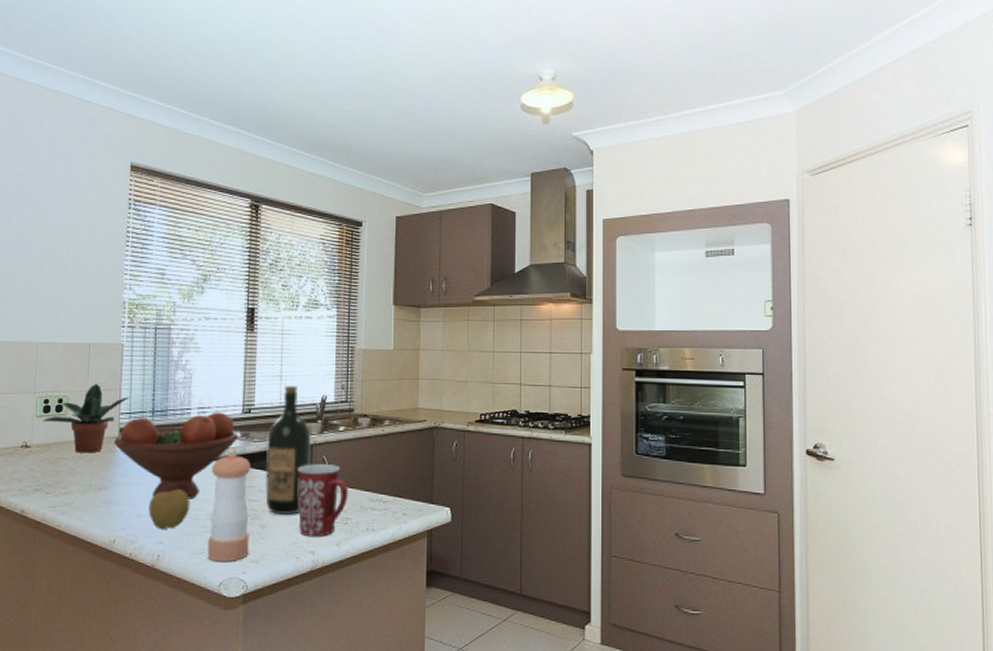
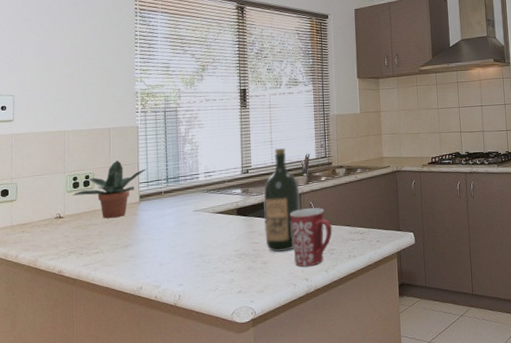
fruit bowl: present [113,412,238,499] -> none [135,174,239,248]
apple: present [148,489,190,530] -> none [168,240,203,275]
pepper shaker: present [207,453,252,562] -> none [219,206,255,296]

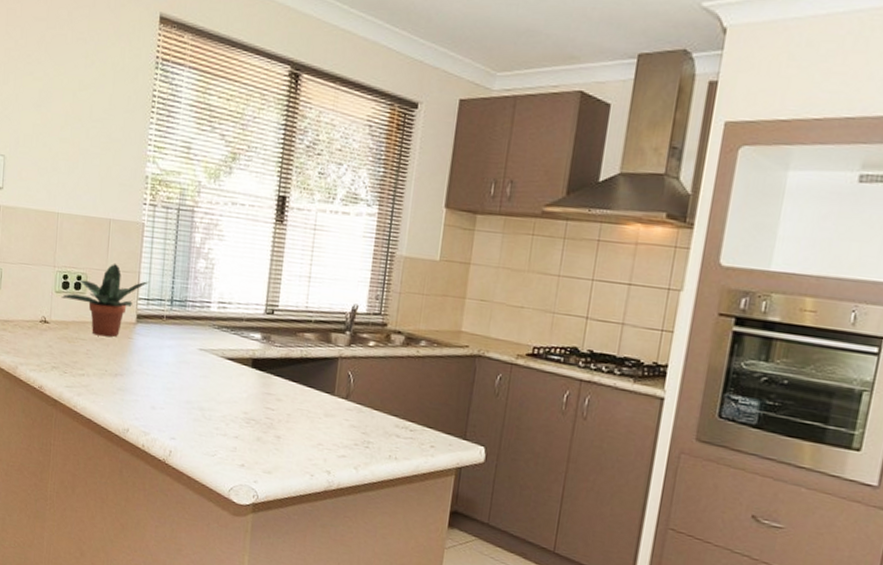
wine bottle: present [263,148,300,252] -> none [282,287,338,430]
mug: present [289,208,333,267] -> none [316,378,373,457]

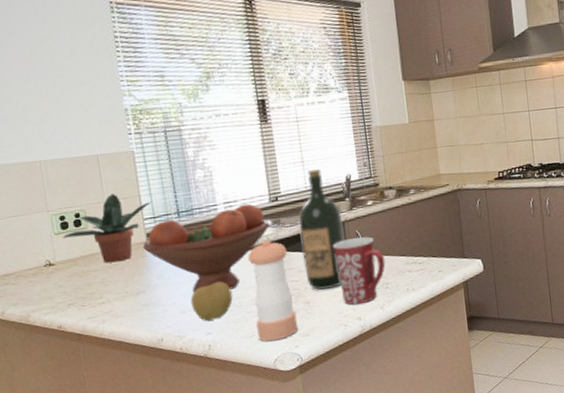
fruit bowl: none [130,305,259,399] -> present [142,203,270,293]
apple: none [162,385,205,426] -> present [190,281,233,322]
pepper shaker: none [219,354,271,469] -> present [248,240,298,342]
wine bottle: none [282,287,338,430] -> present [298,169,345,290]
mug: none [316,378,373,457] -> present [332,237,386,305]

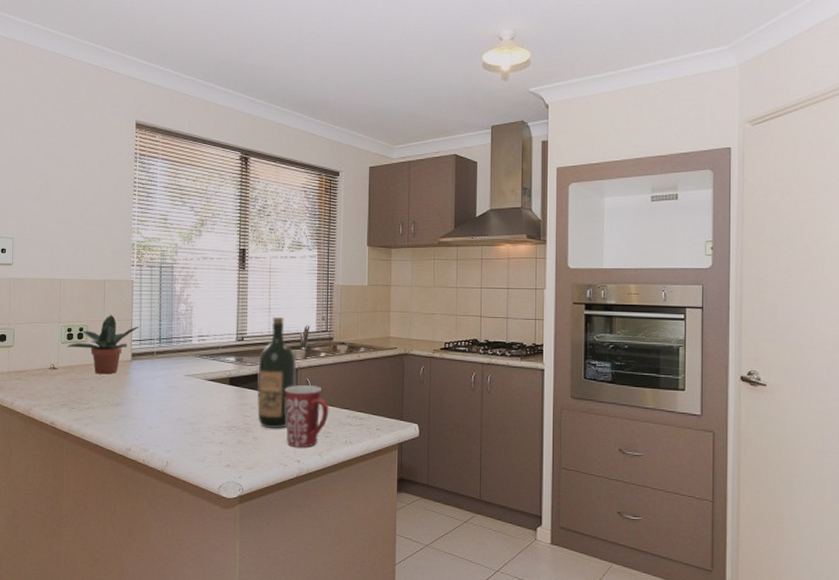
fruit bowl: present [142,203,270,293] -> none [127,339,233,415]
apple: present [190,281,233,322] -> none [158,406,193,440]
pepper shaker: present [248,240,298,342] -> none [209,375,245,468]

